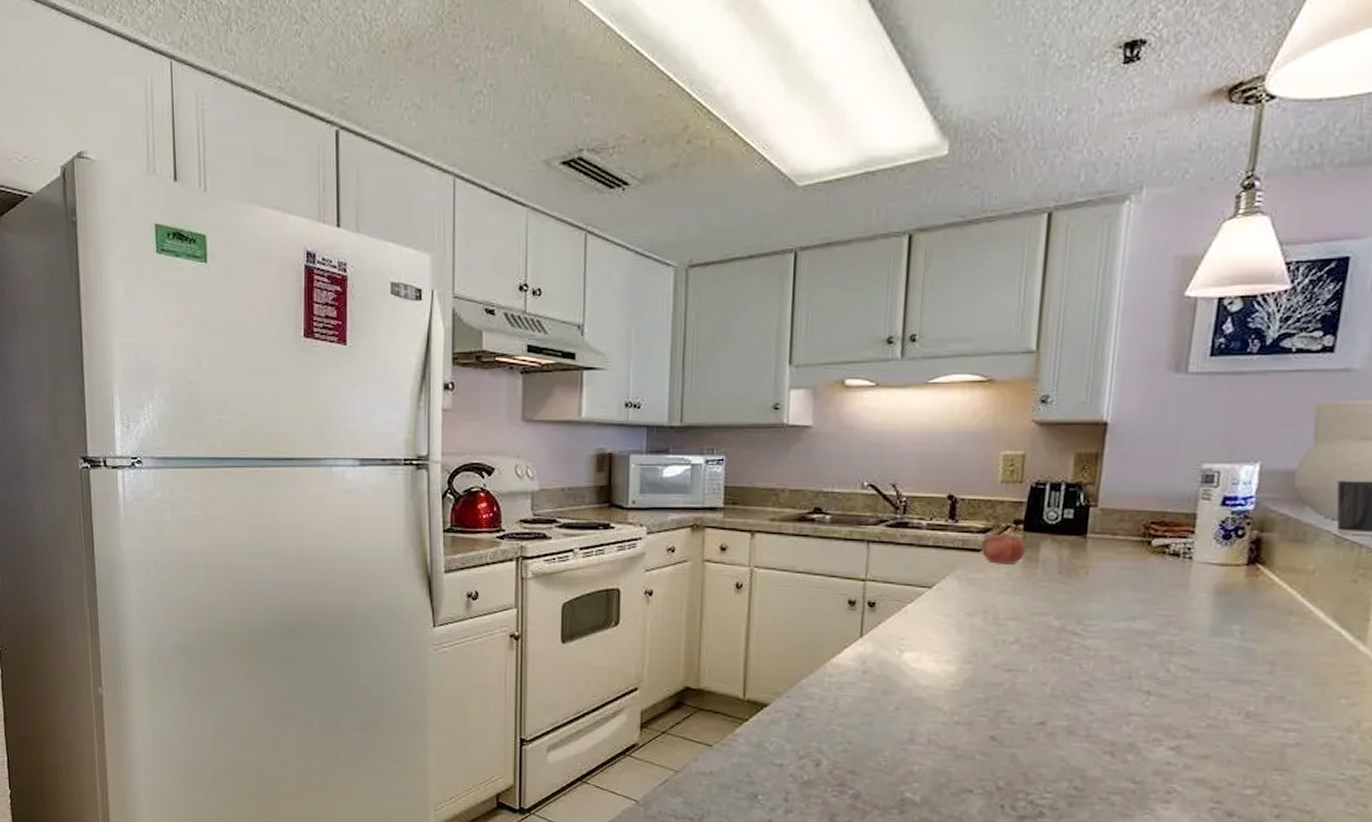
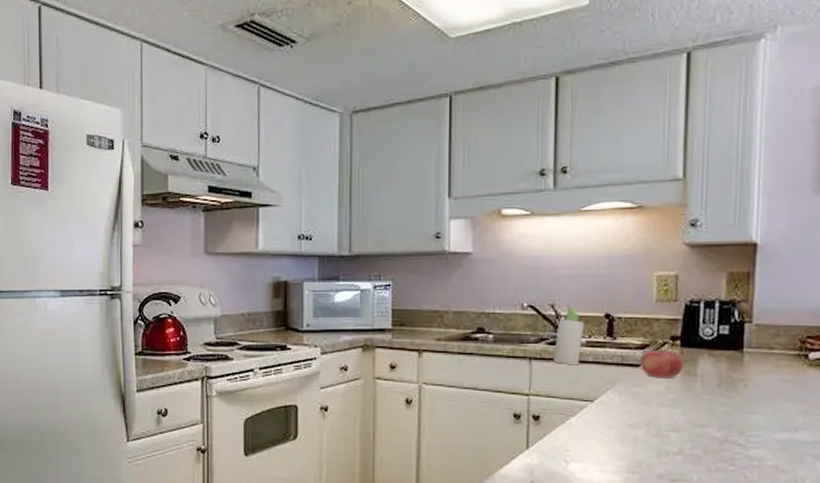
bottle: none [891,484,927,550] -> present [553,304,585,366]

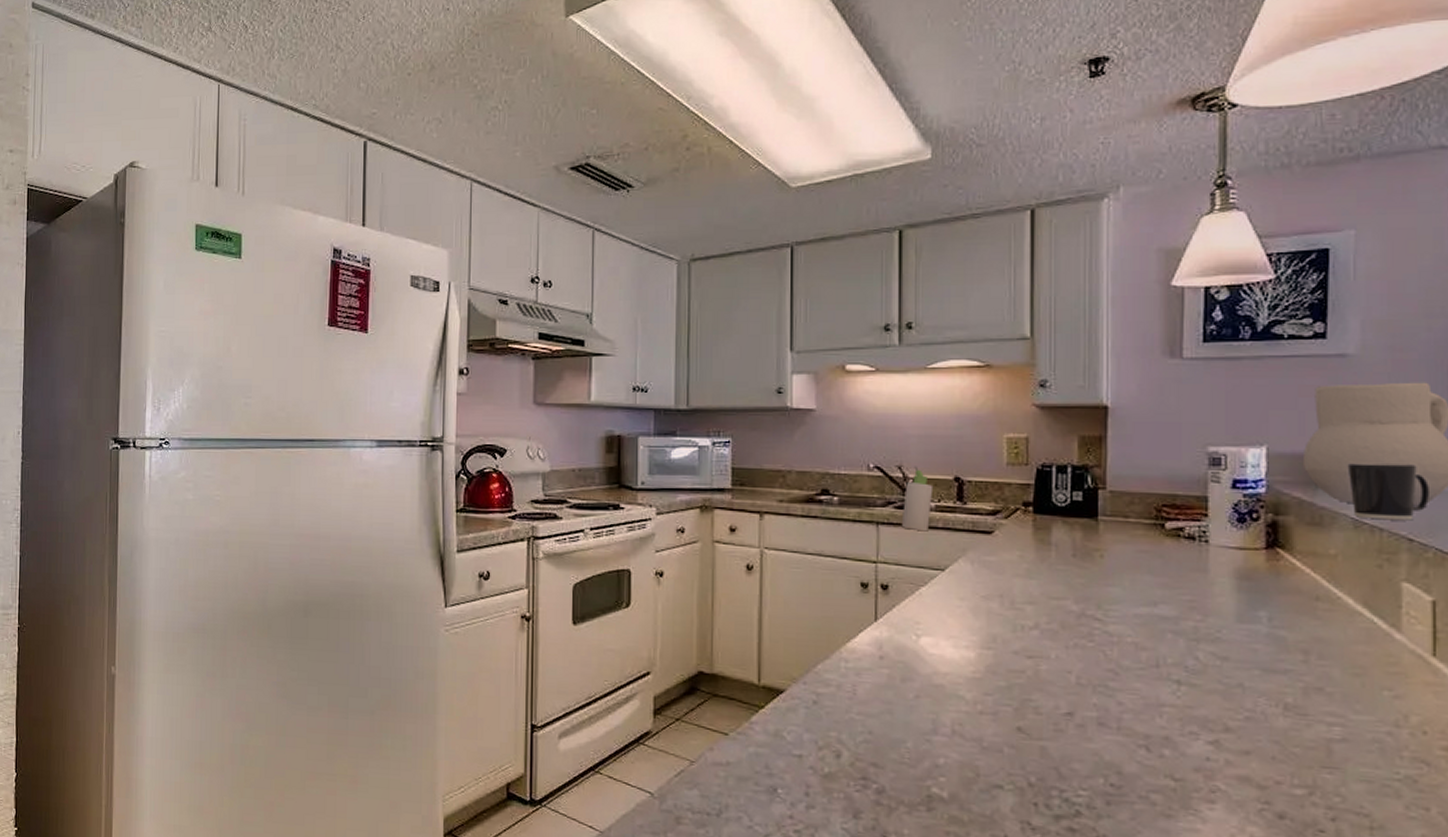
fruit: present [639,347,683,379] -> none [991,513,1036,547]

